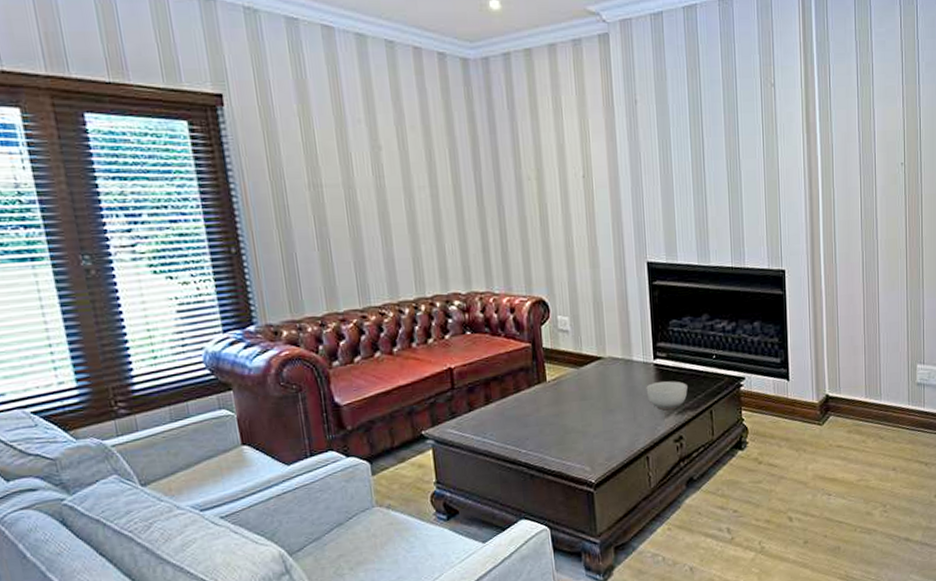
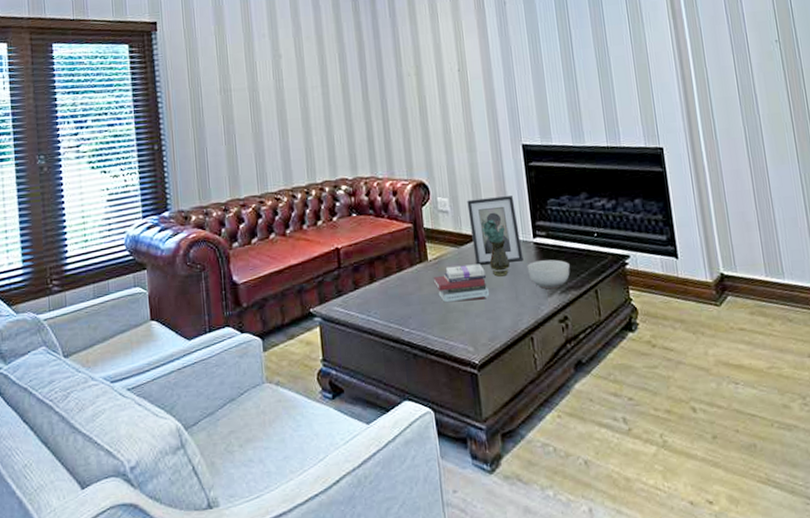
books: none [551,385,609,424] -> present [433,264,490,303]
picture frame: none [588,316,643,387] -> present [467,196,524,266]
vase: none [602,338,629,398] -> present [481,218,510,277]

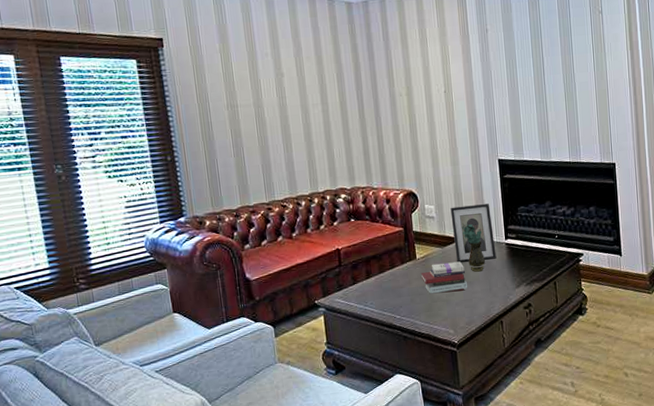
bowl: present [527,259,570,290] -> none [499,257,535,282]

